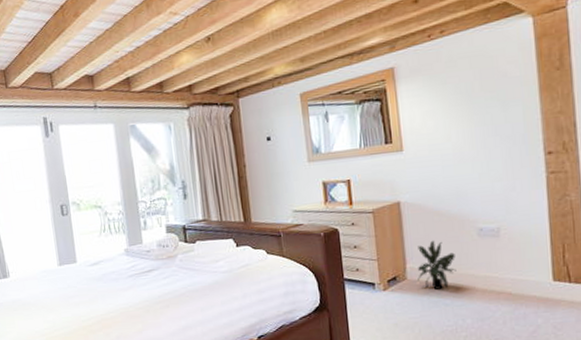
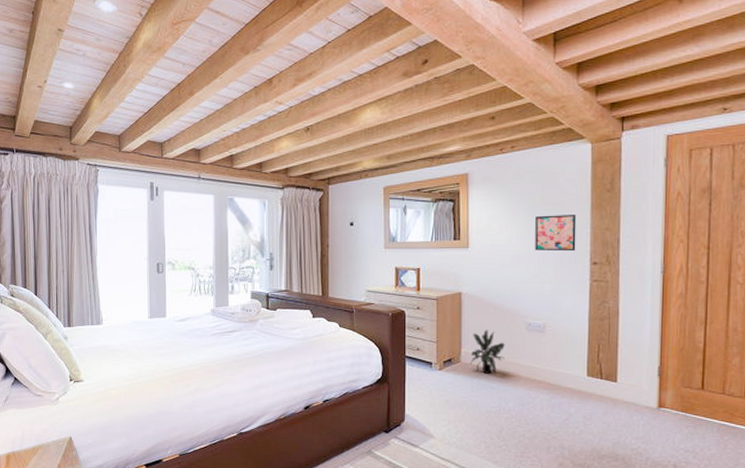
wall art: none [476,100,526,146] -> present [535,215,577,252]

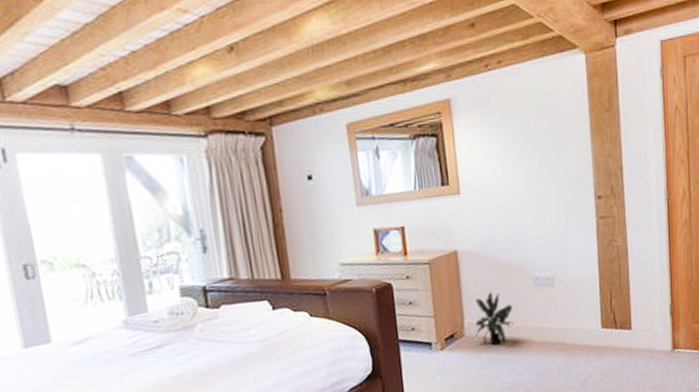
wall art: present [535,215,577,252] -> none [532,141,579,189]

